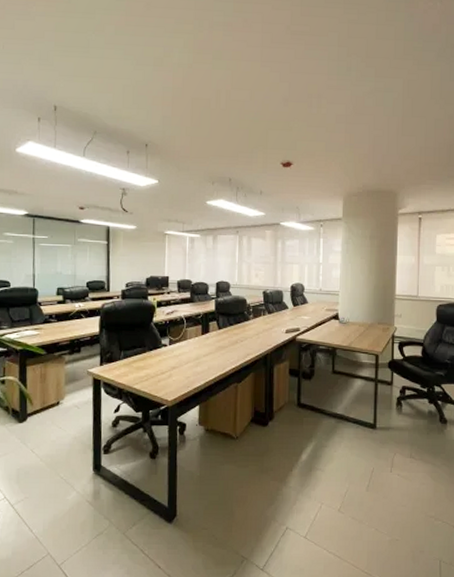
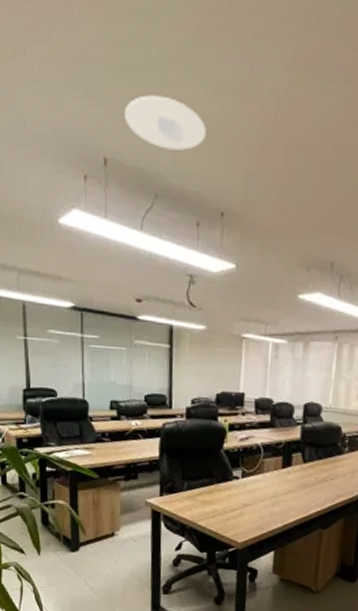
recessed light: none [71,64,133,101] -> present [125,95,206,150]

